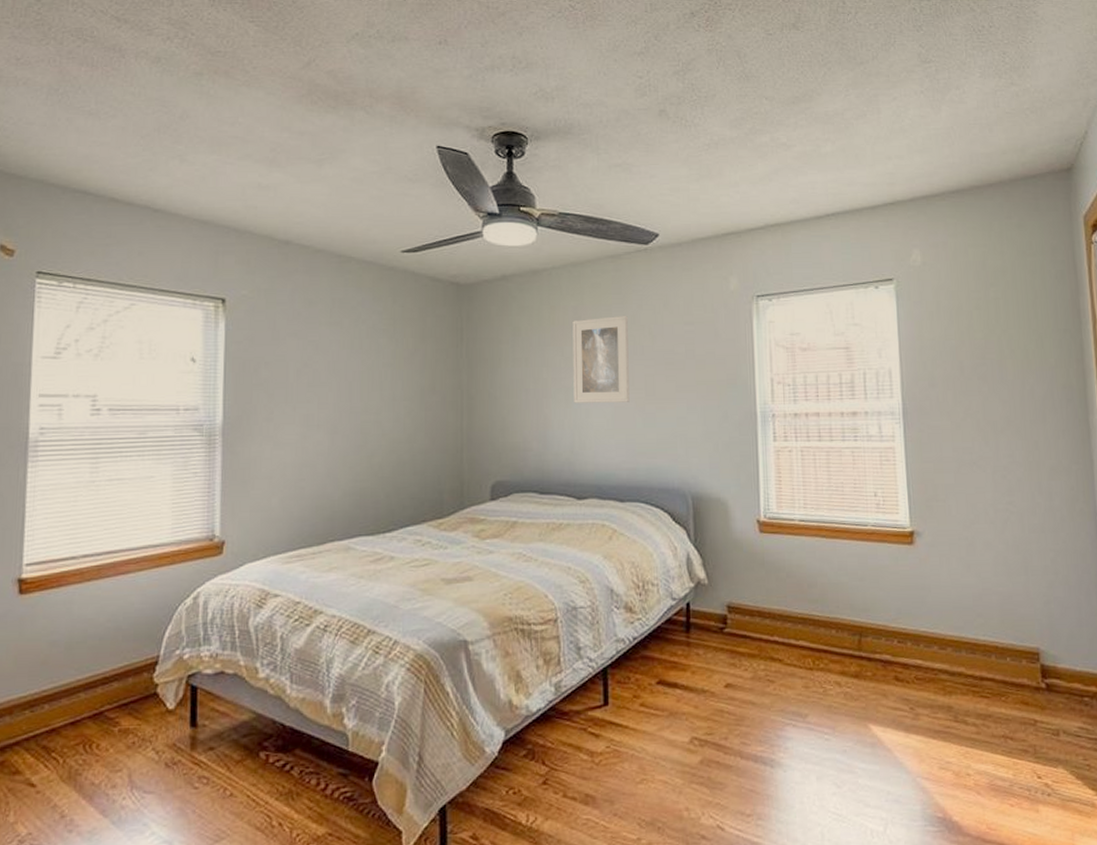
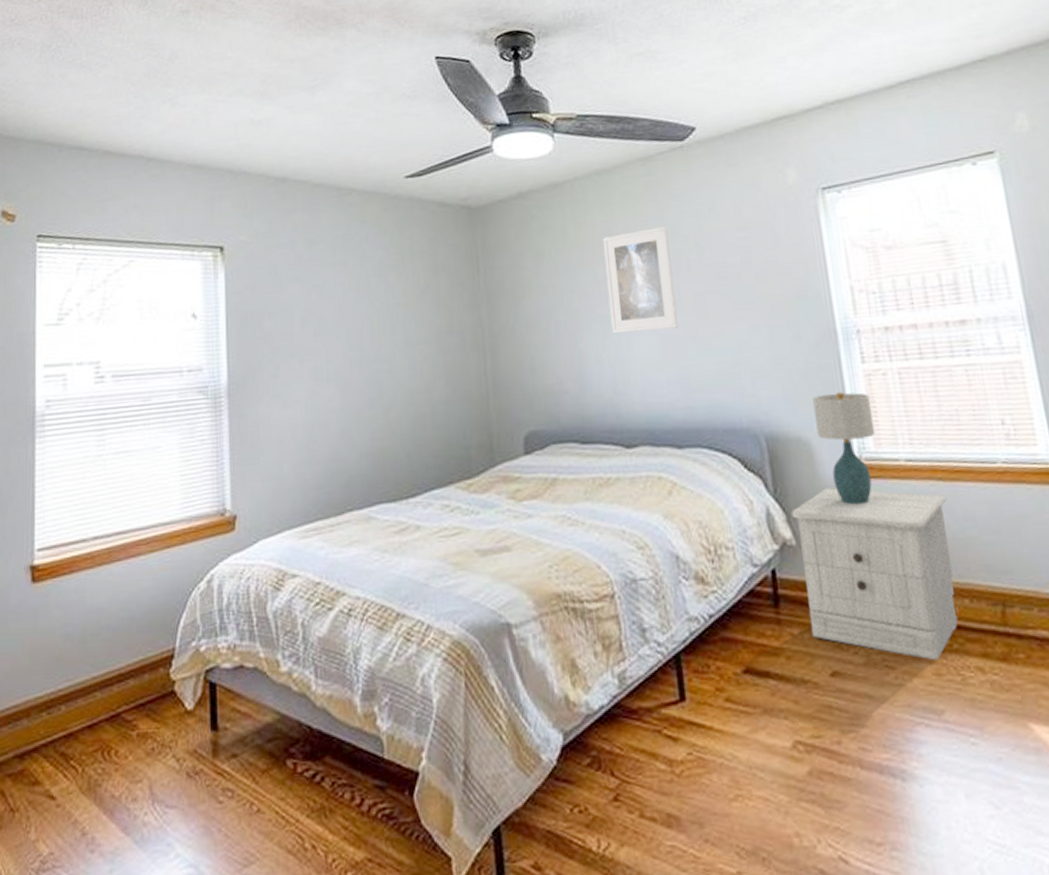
nightstand: none [707,539,828,676] -> present [792,488,959,661]
table lamp: none [732,463,779,554] -> present [813,392,876,505]

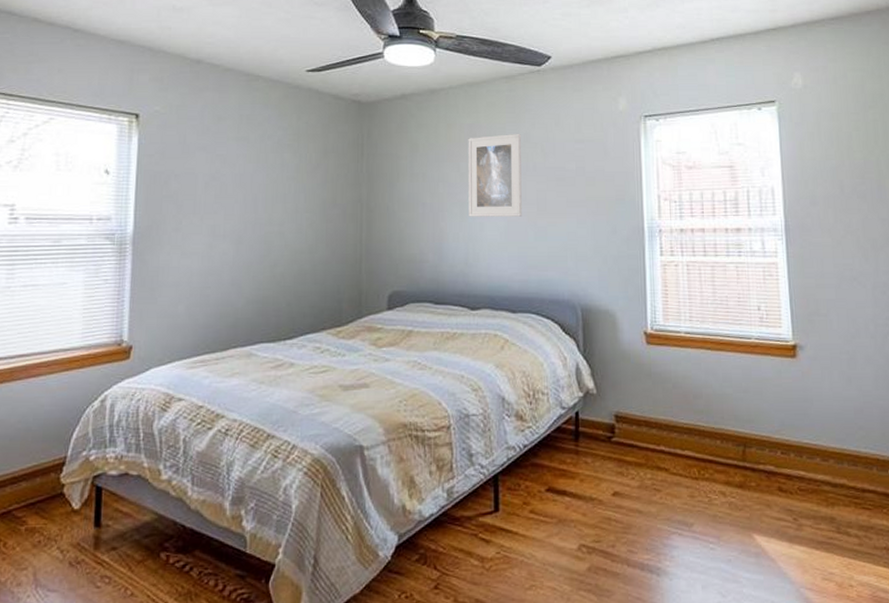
nightstand: present [792,488,959,661] -> none [596,351,713,486]
table lamp: present [813,392,876,505] -> none [621,277,665,365]

